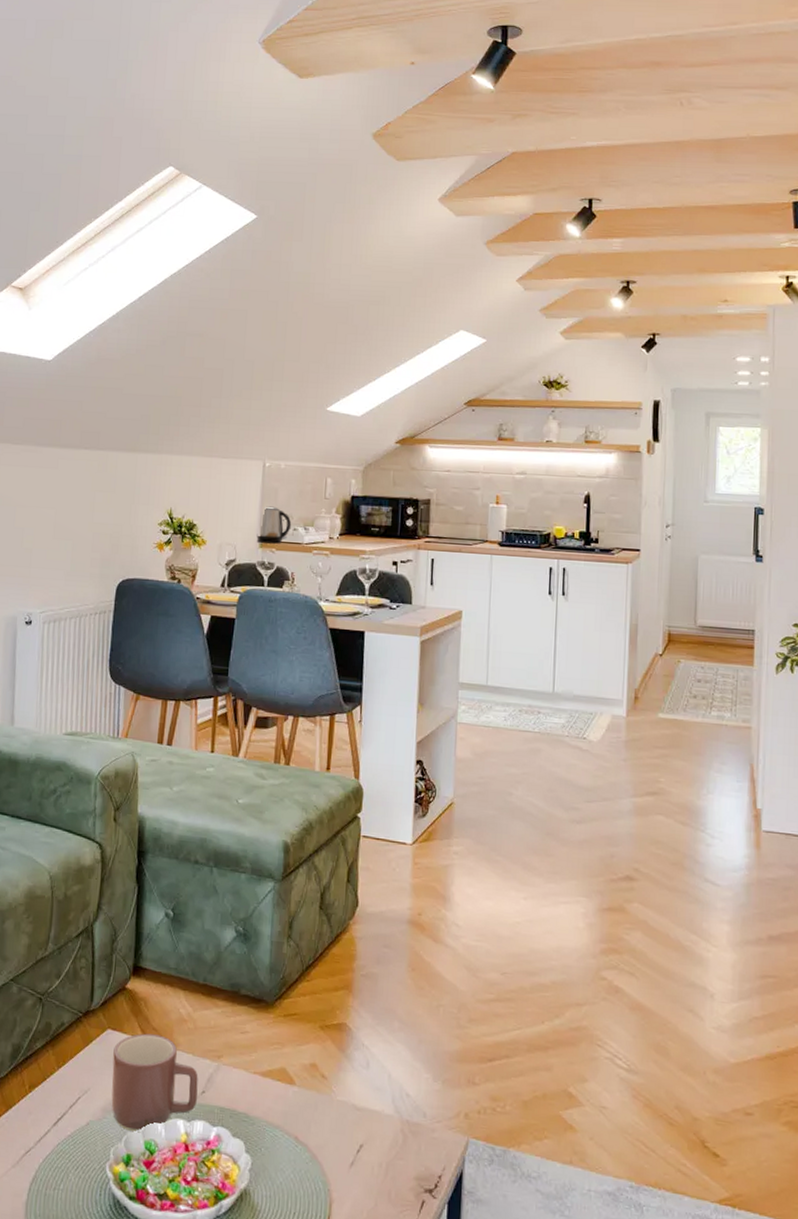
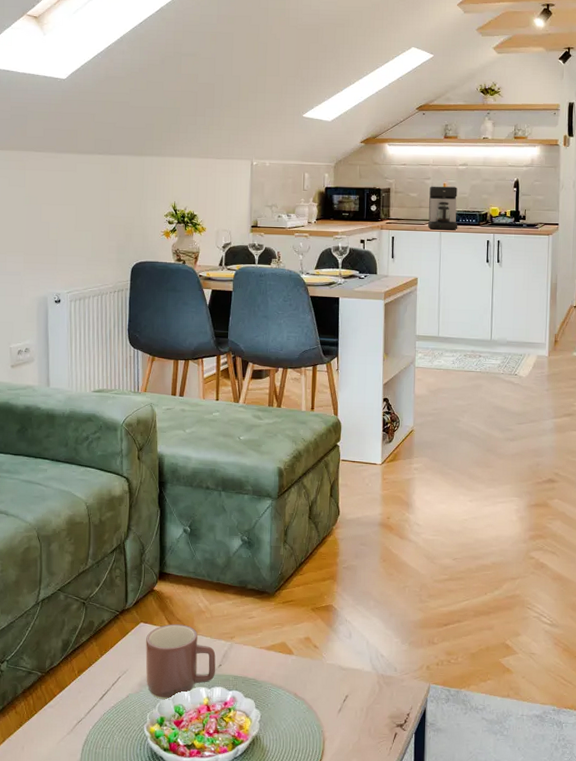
kettle: present [256,506,291,545] -> none [247,198,276,230]
coffee maker: none [476,498,514,553] -> present [428,186,458,230]

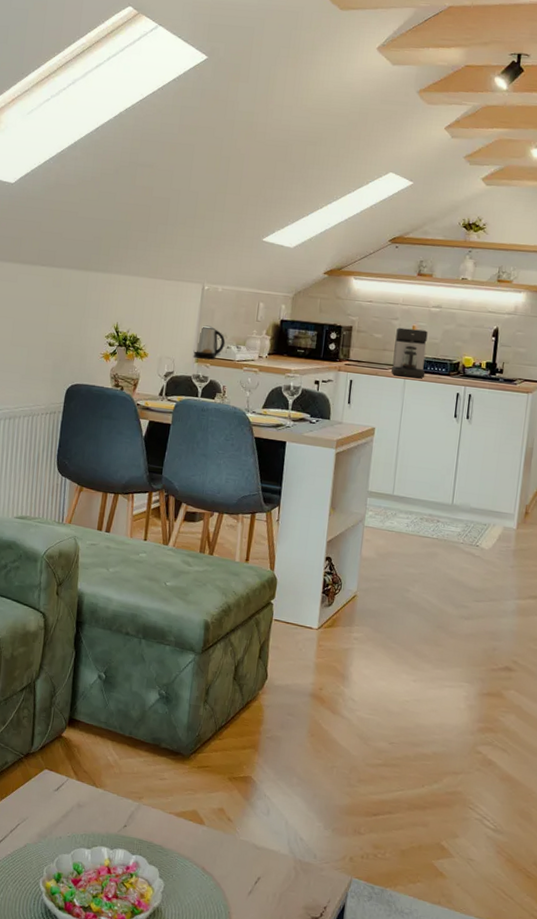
mug: present [145,624,216,700] -> none [46,774,122,856]
kettle: none [247,198,276,230] -> present [193,325,225,361]

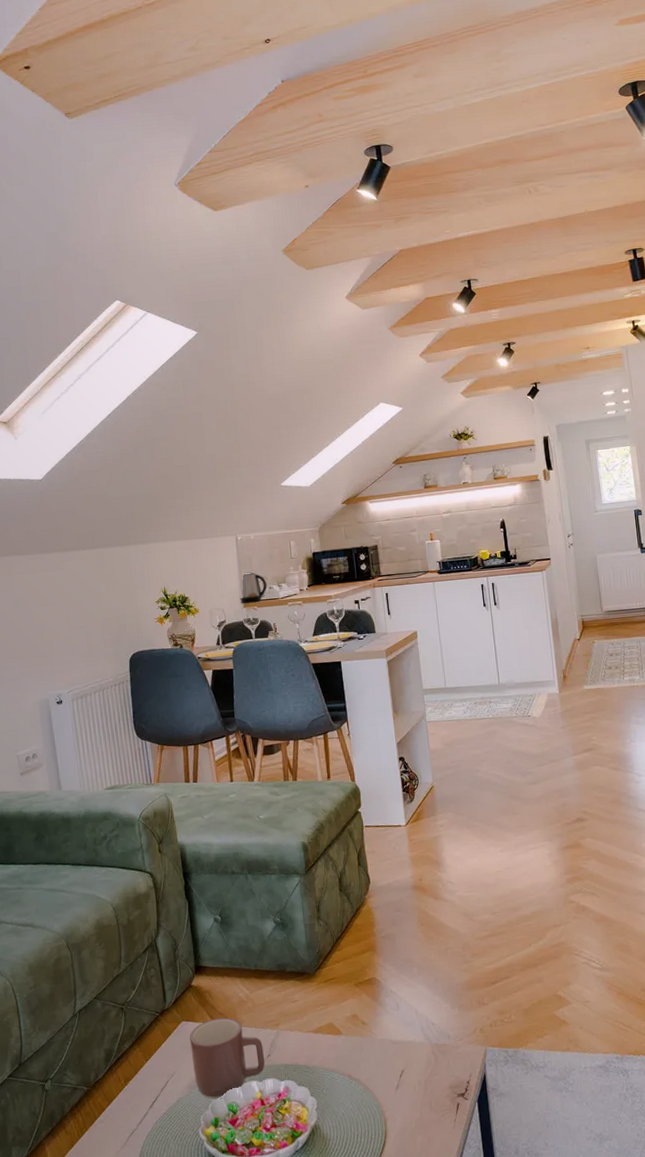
mug: none [46,774,122,856] -> present [190,1017,265,1100]
coffee maker: present [391,327,428,379] -> none [417,535,451,581]

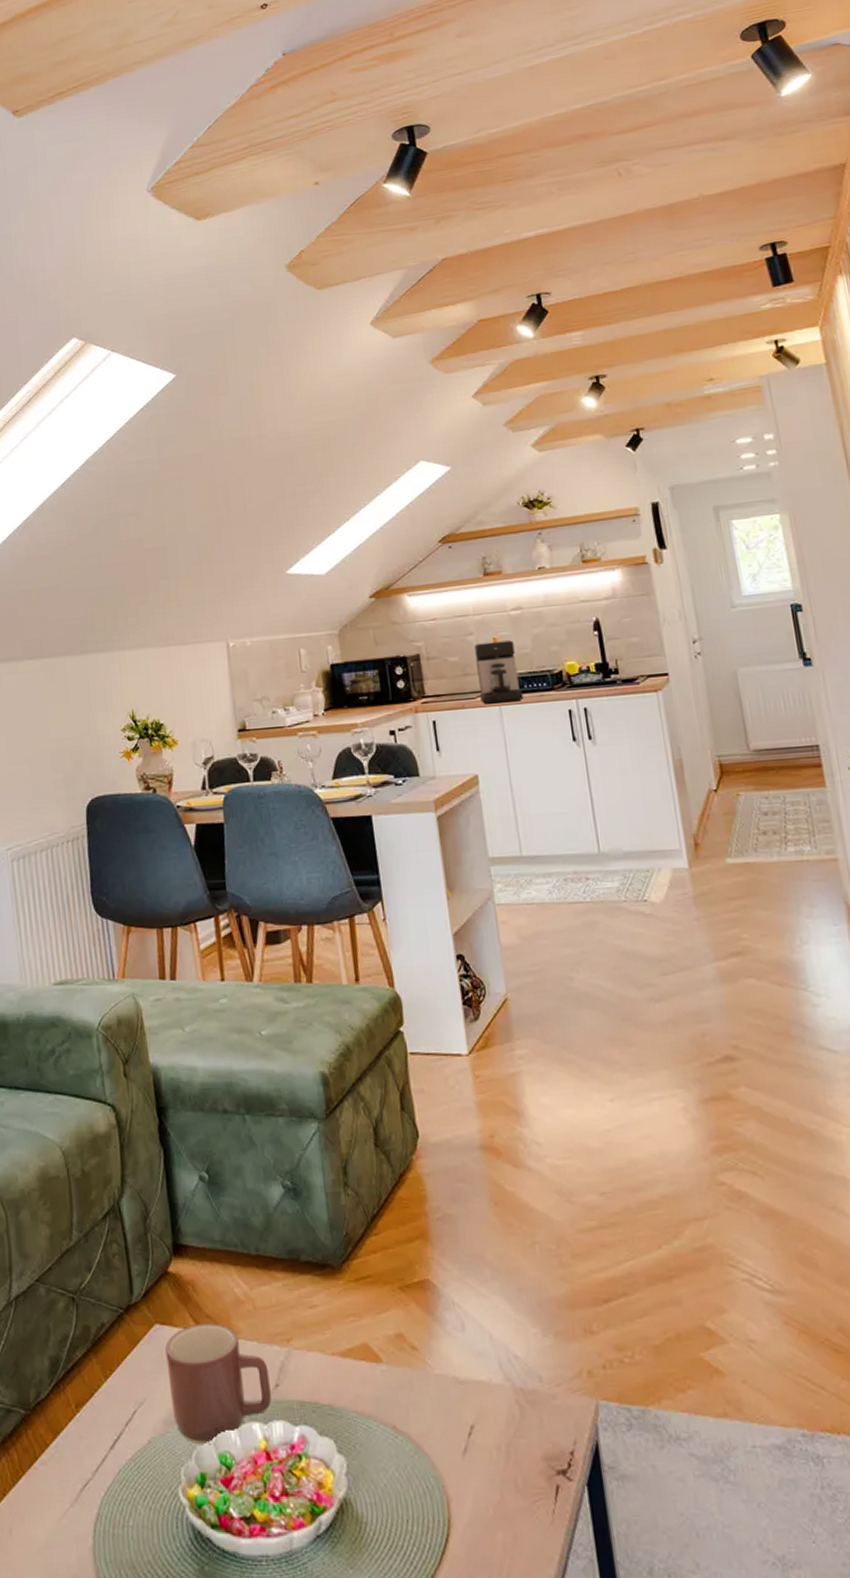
kettle: present [239,572,267,604] -> none [232,690,269,734]
coffee maker: none [417,535,451,581] -> present [474,640,524,704]

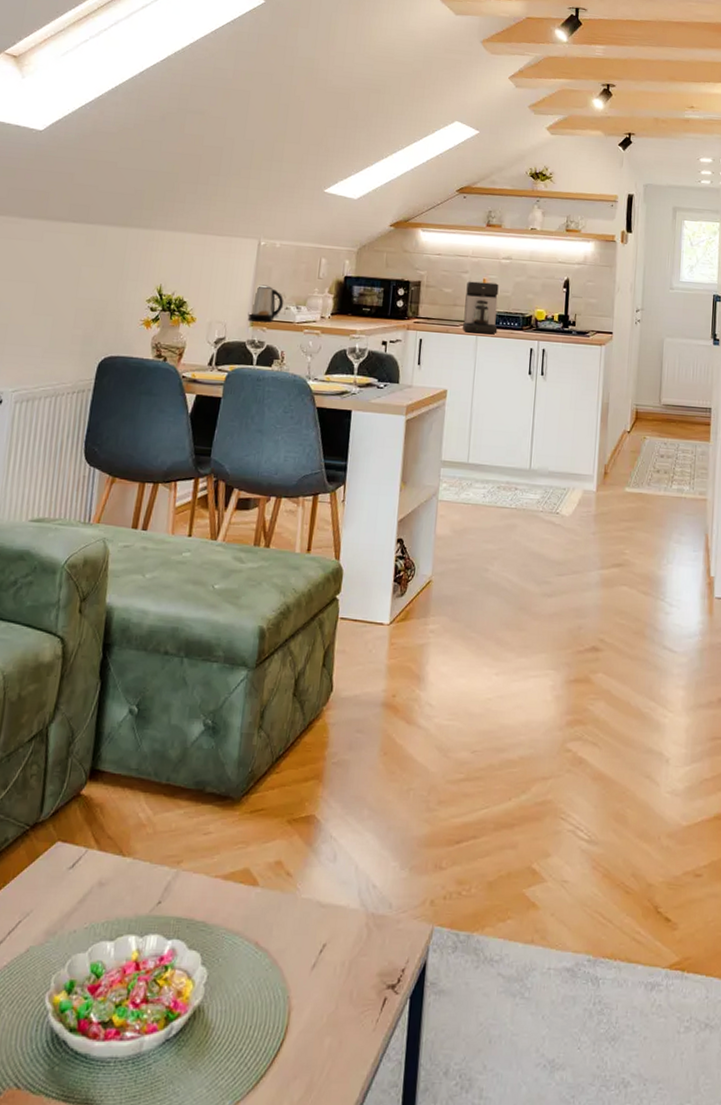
mug: present [165,1323,271,1445] -> none [55,843,155,955]
kettle: none [232,690,269,734] -> present [247,285,283,324]

